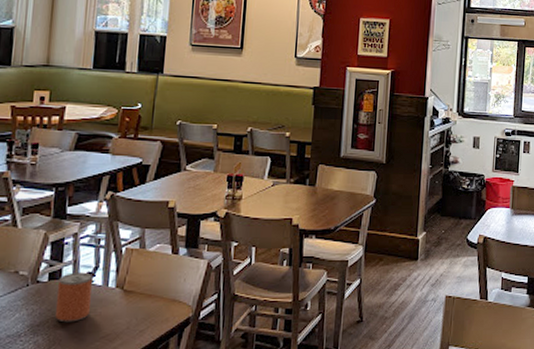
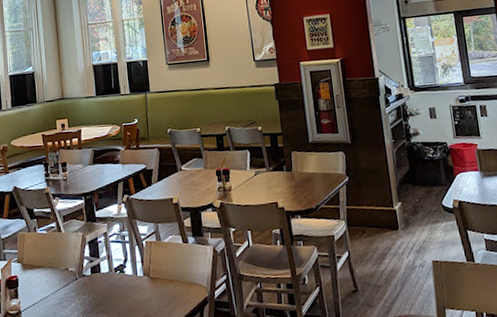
beverage can: present [54,272,93,323] -> none [98,265,127,309]

